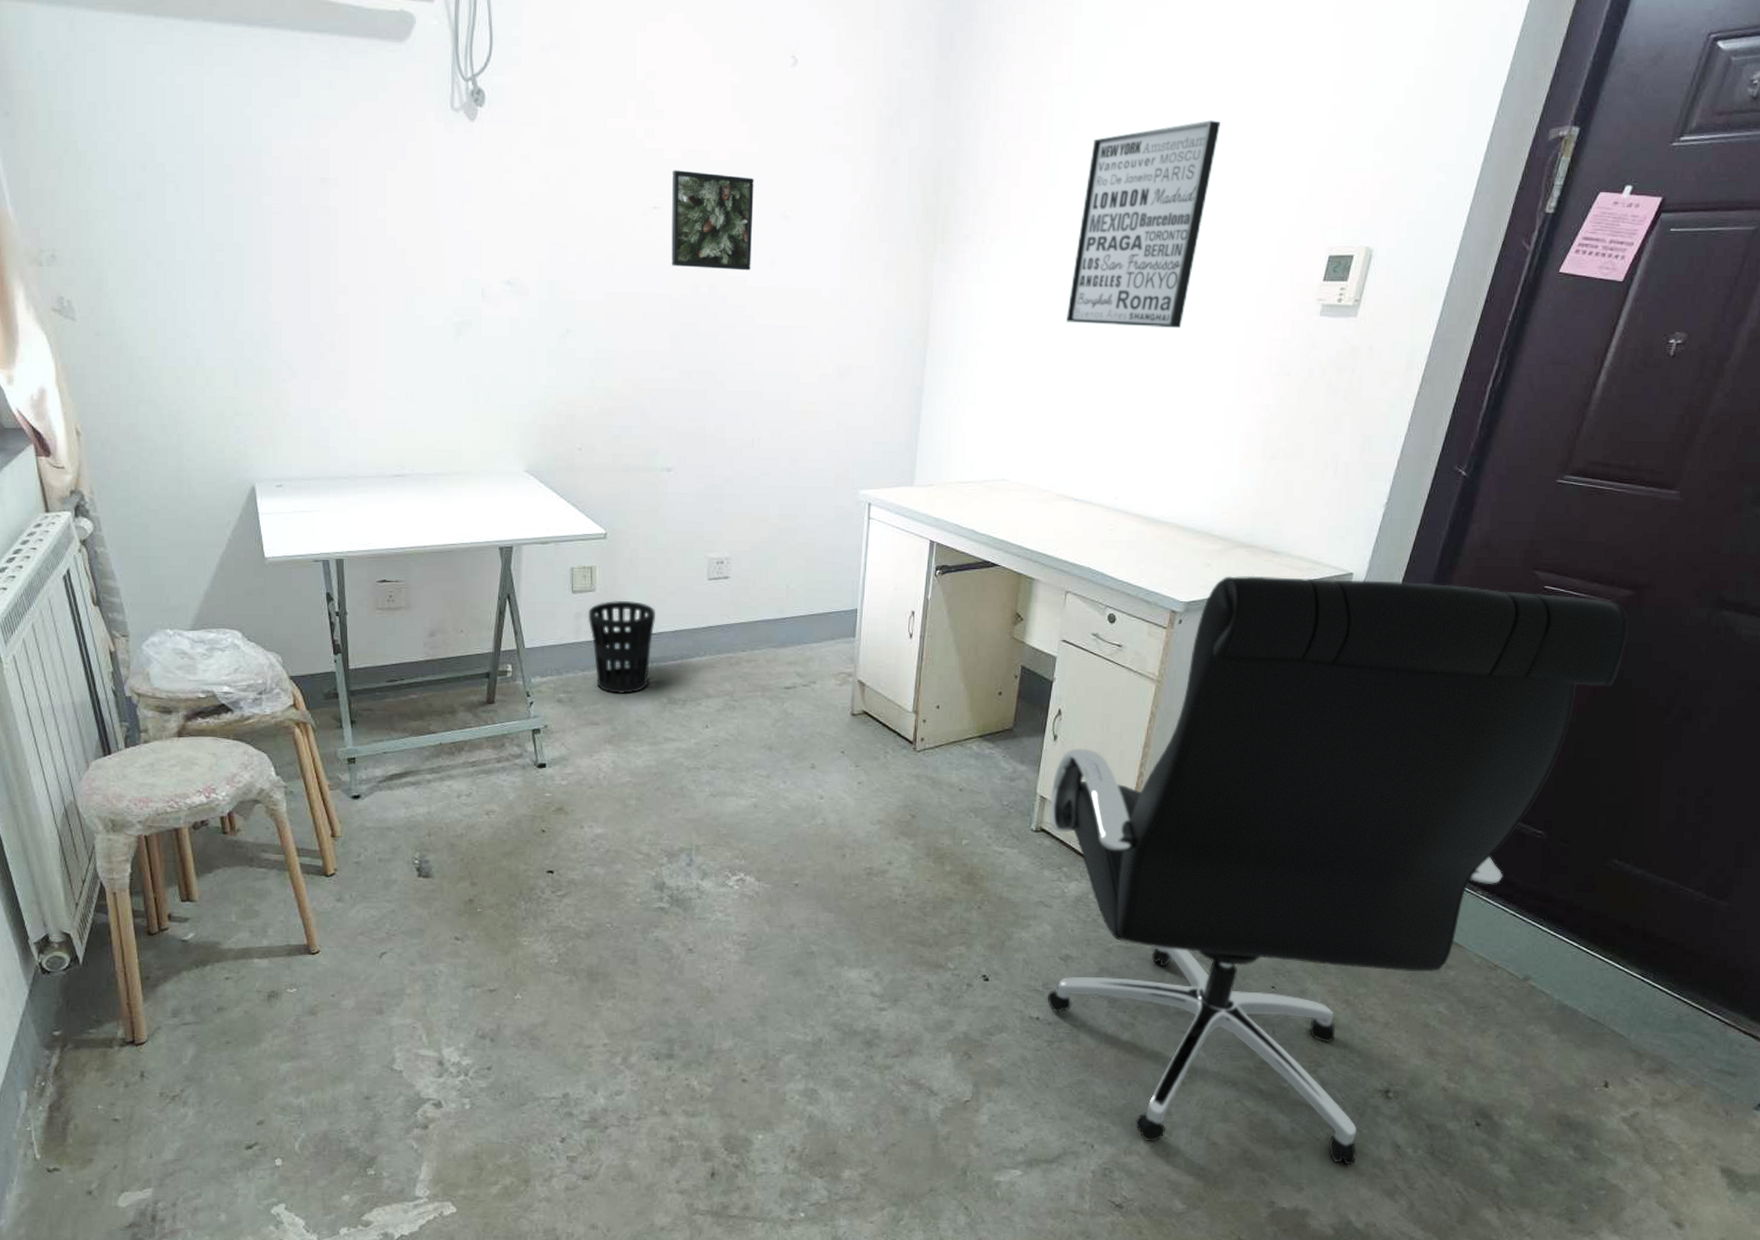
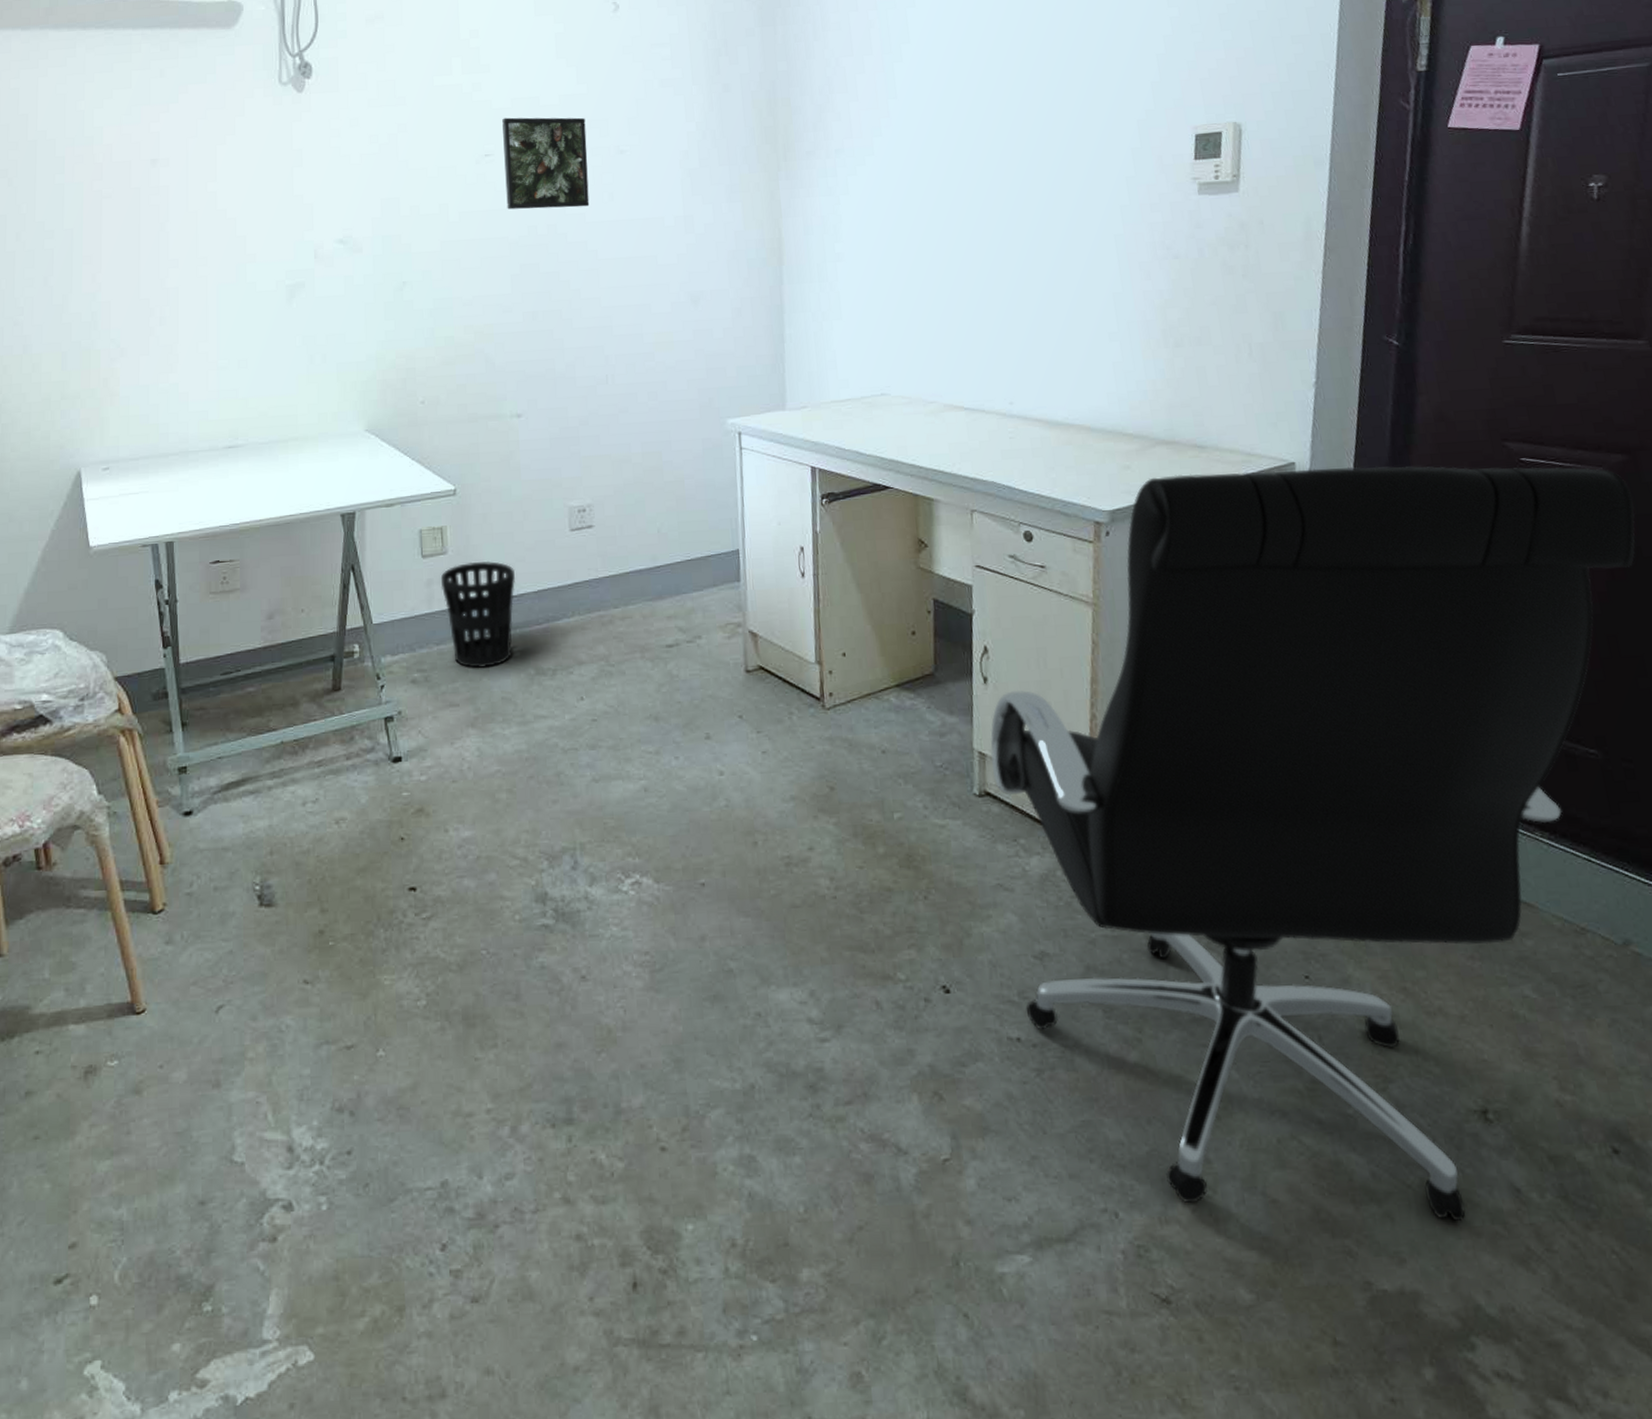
wall art: present [1067,120,1220,328] -> none [926,18,1056,227]

